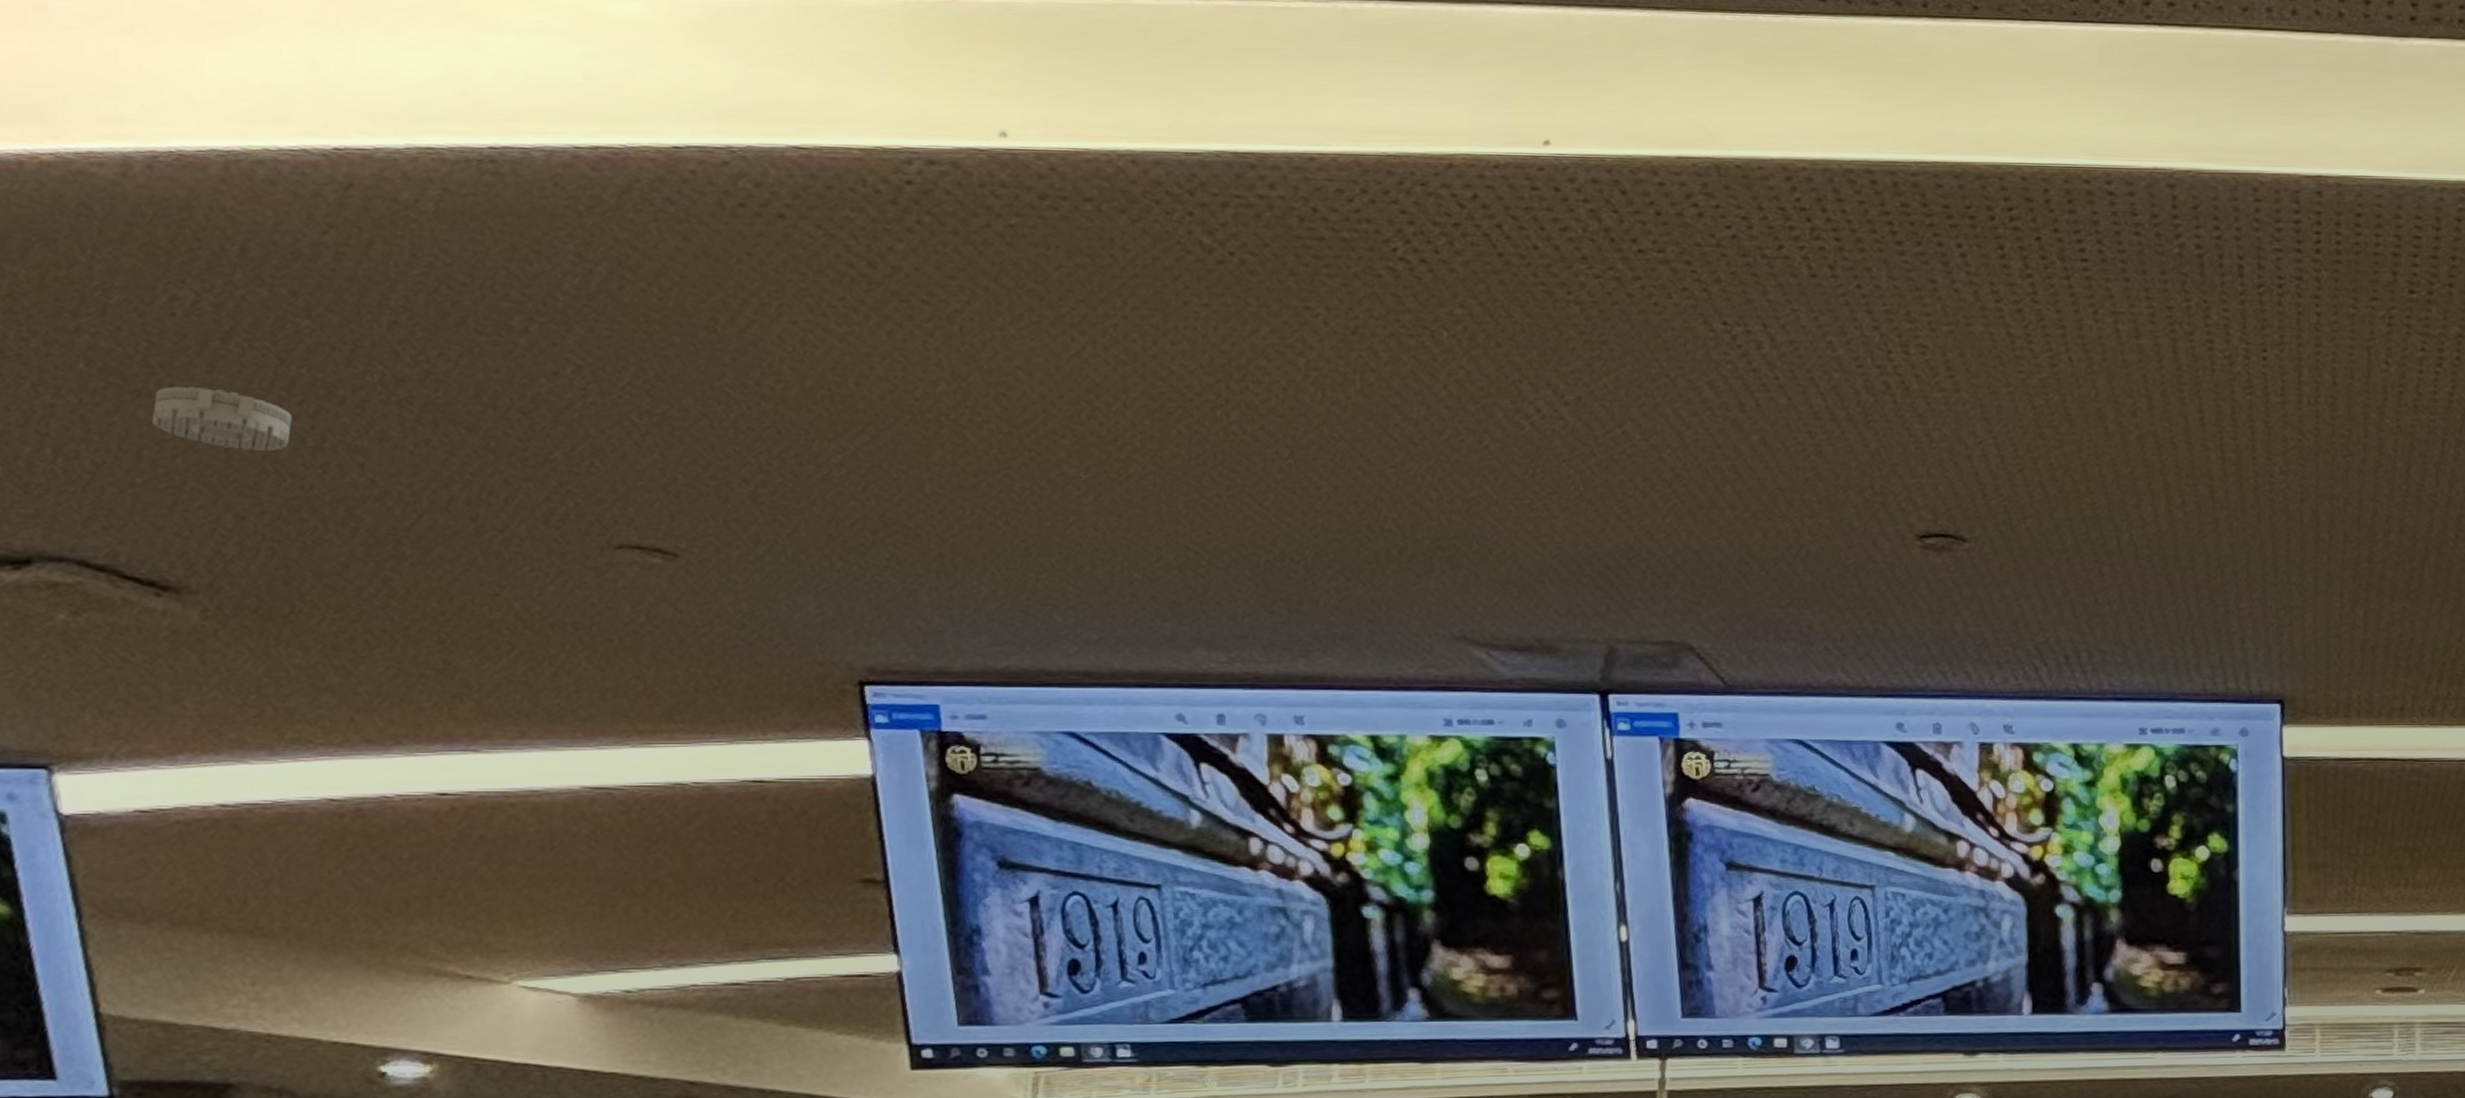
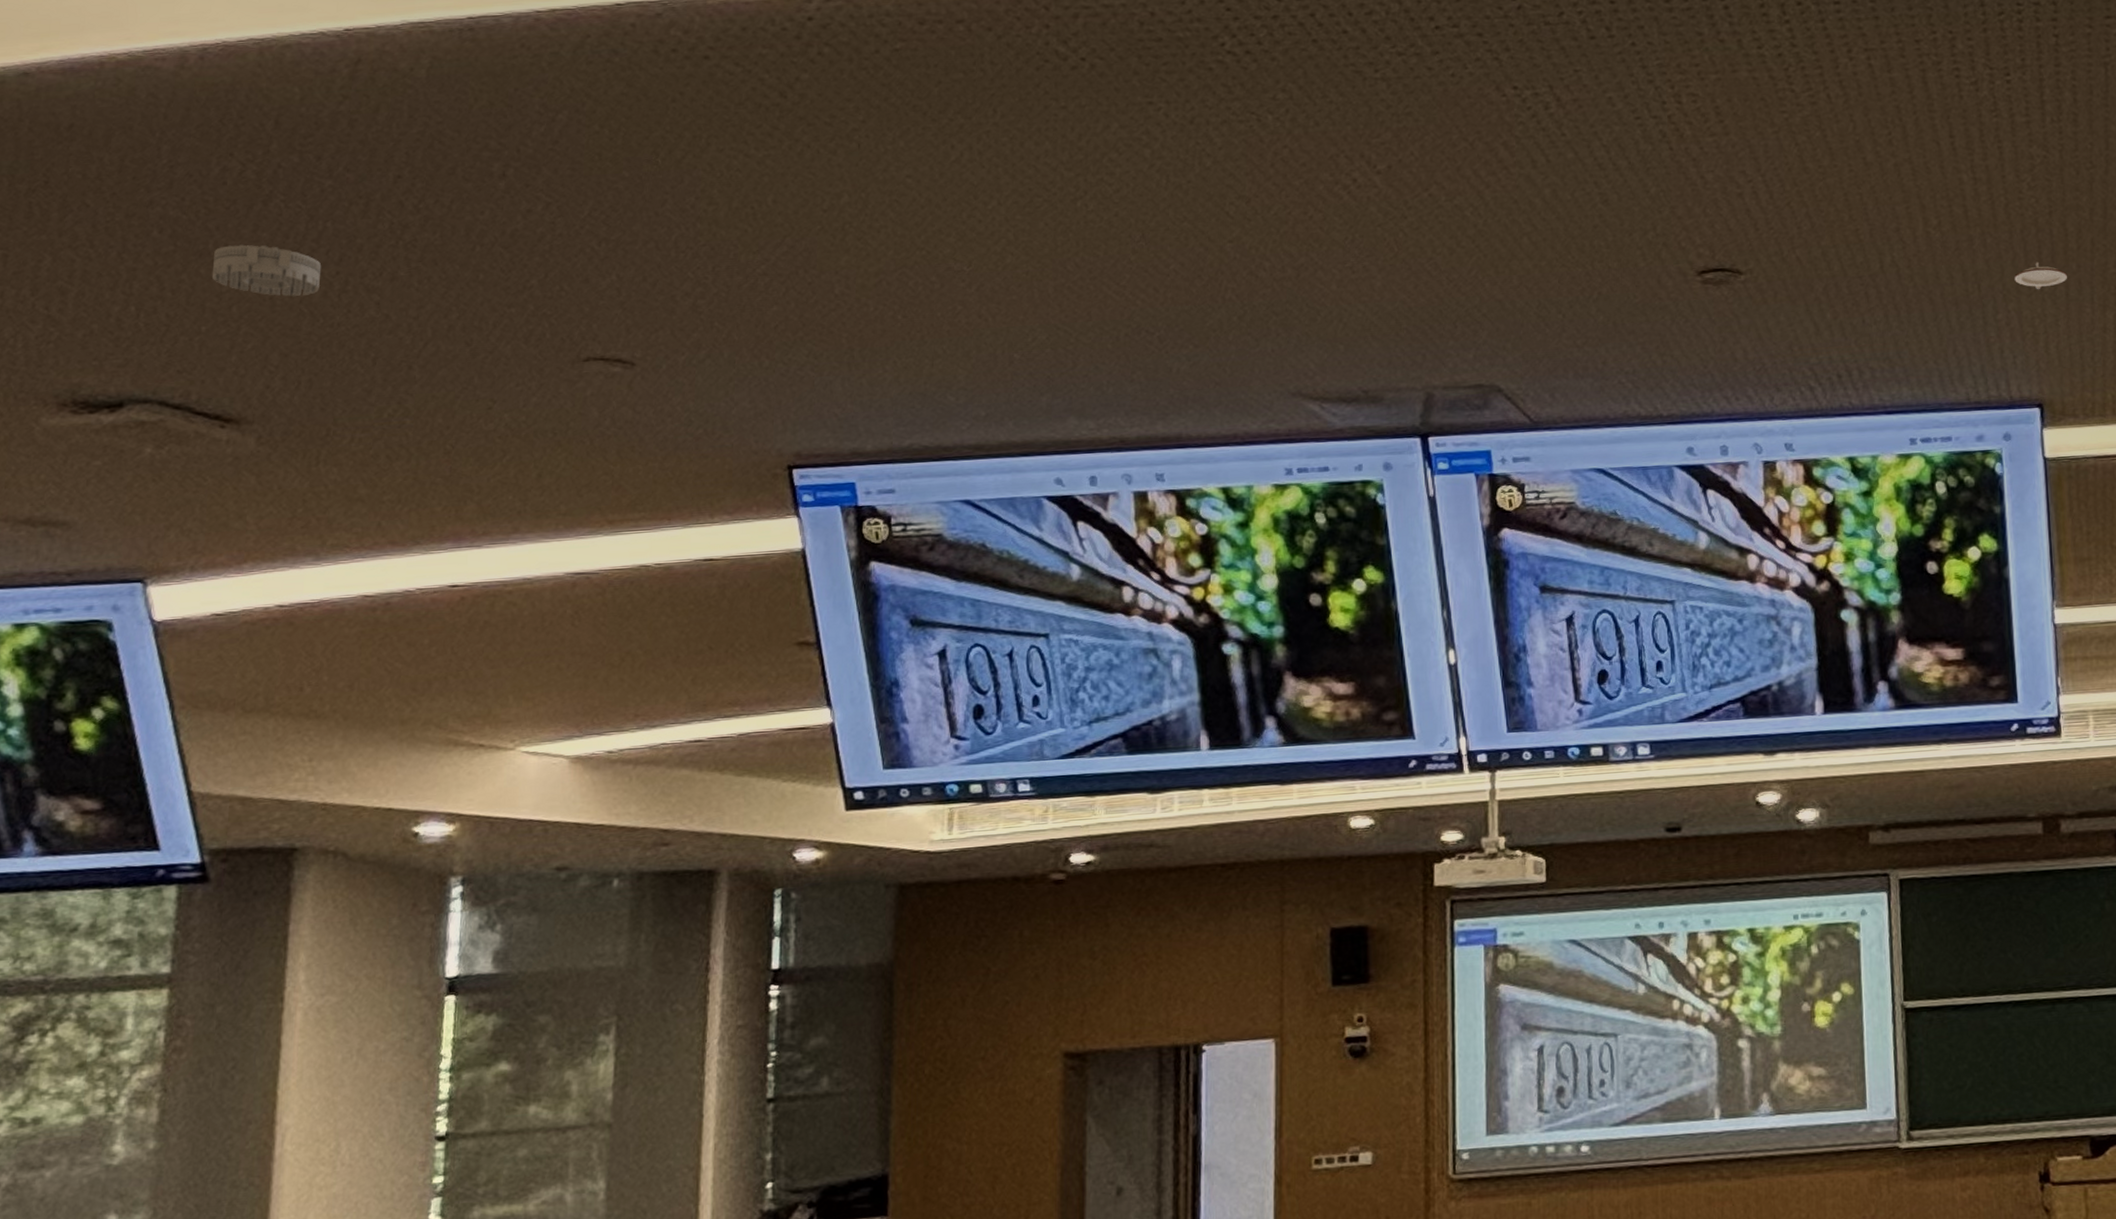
recessed light: none [2260,550,2318,580] -> present [2014,261,2068,290]

